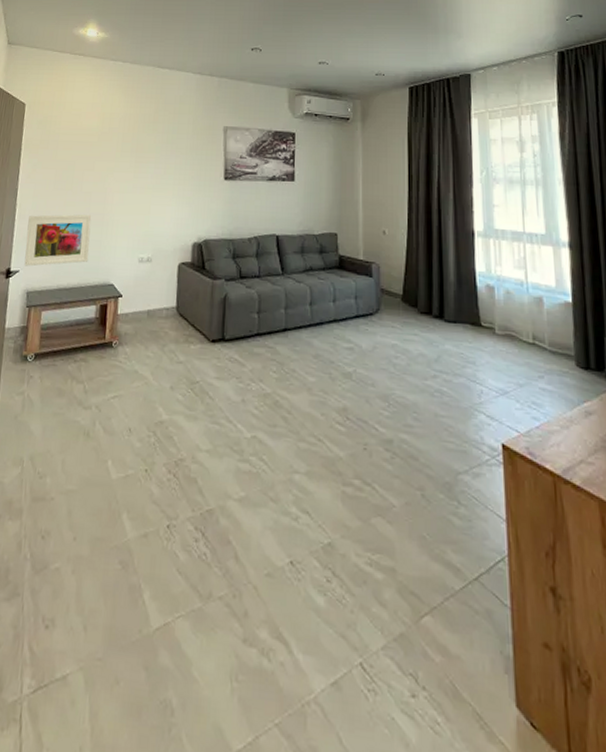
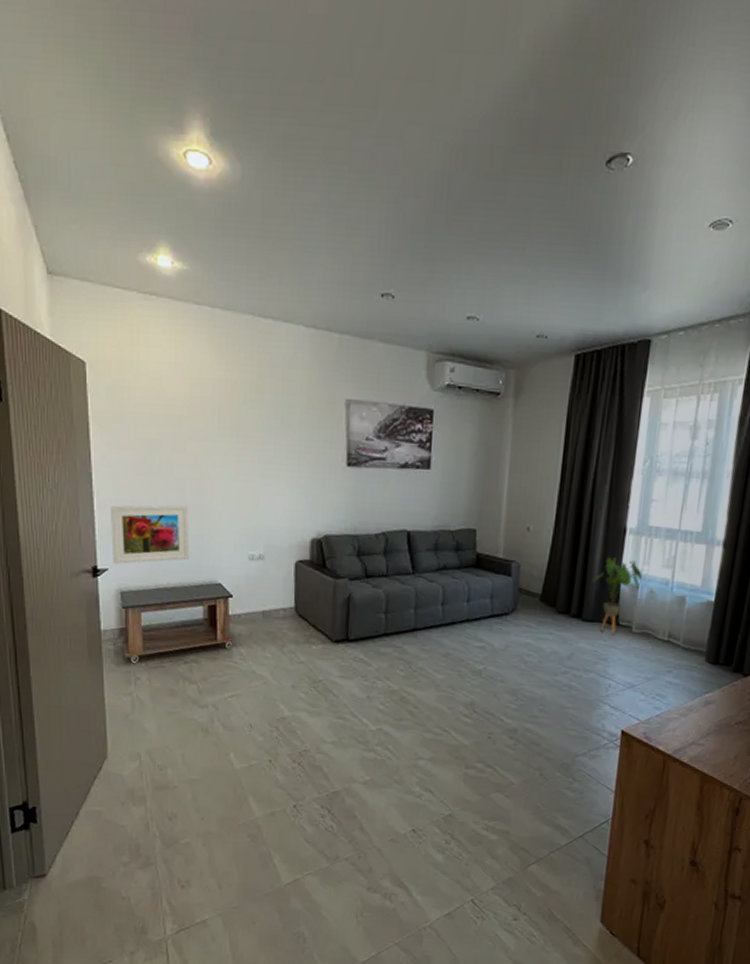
house plant: none [449,258,496,337] -> present [592,557,642,636]

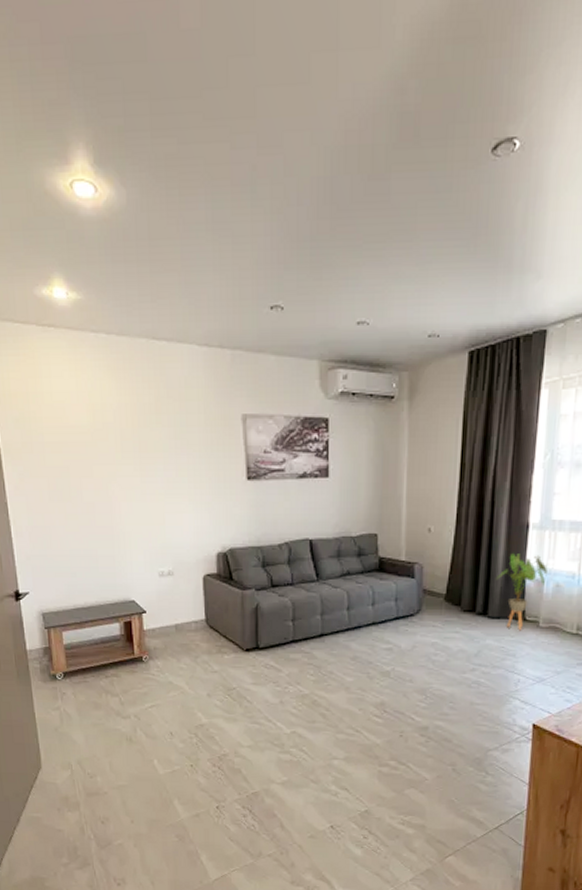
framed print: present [111,505,190,564] -> none [27,529,104,587]

